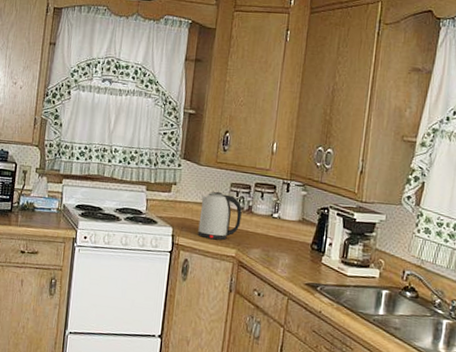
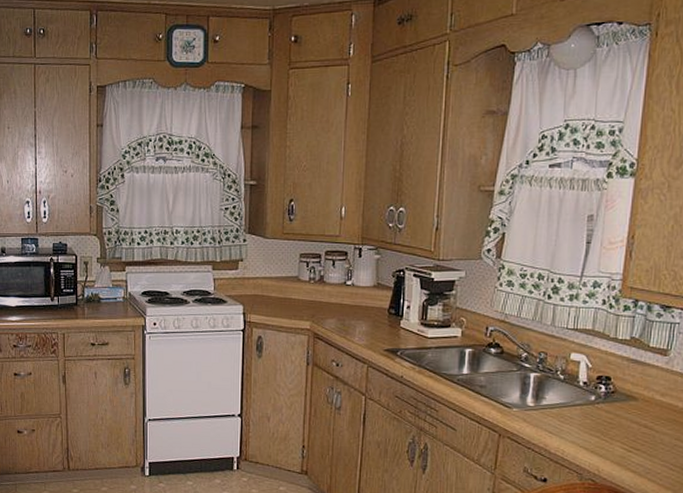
kettle: present [198,191,242,240] -> none [269,263,314,314]

